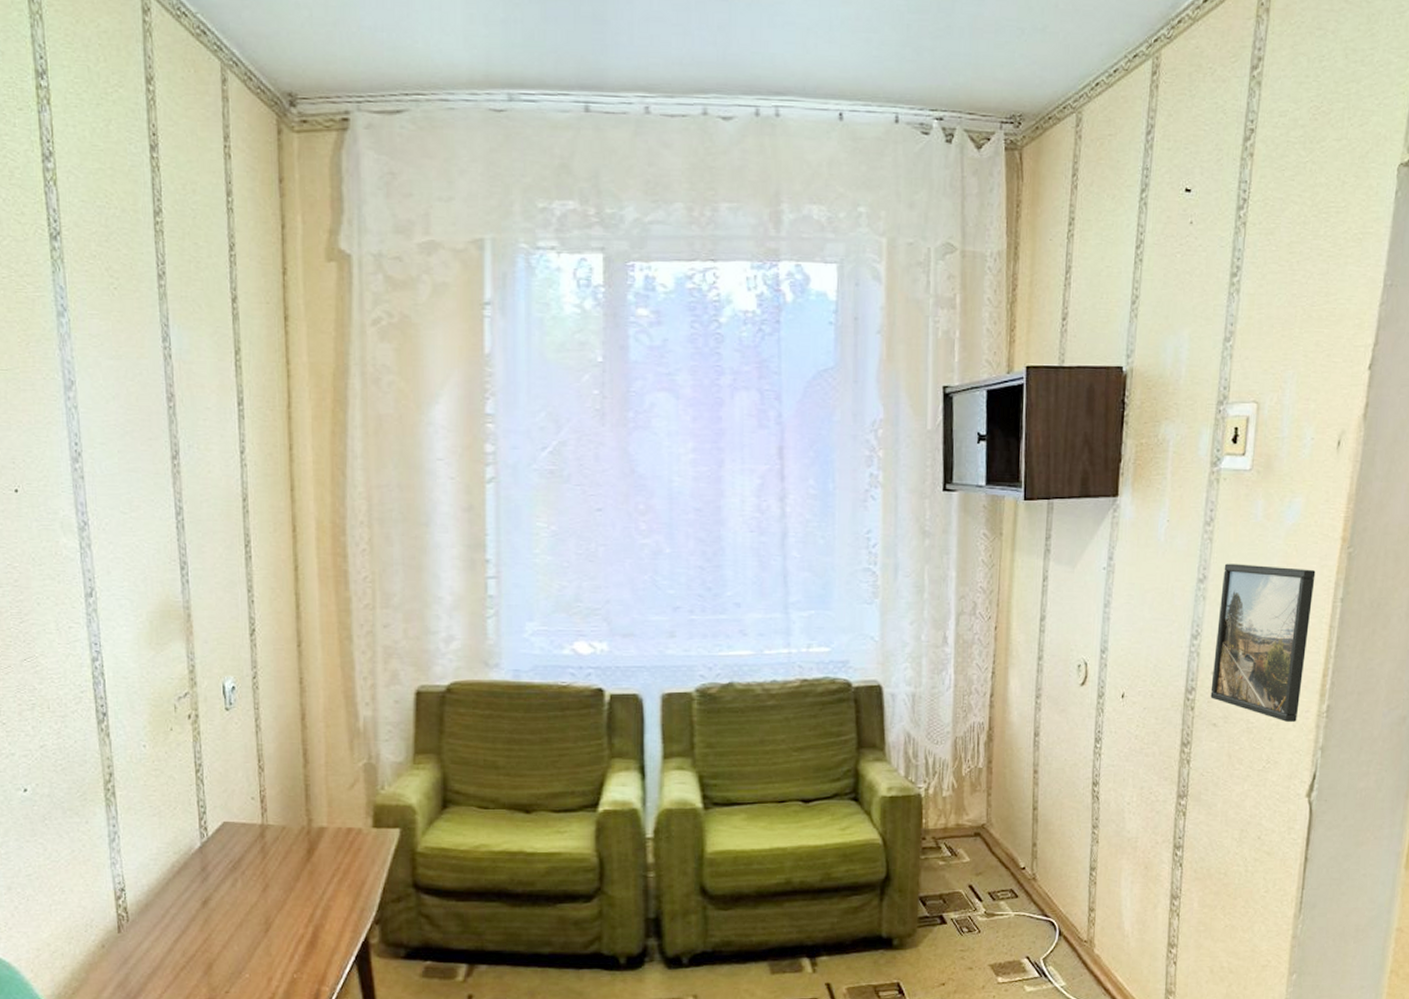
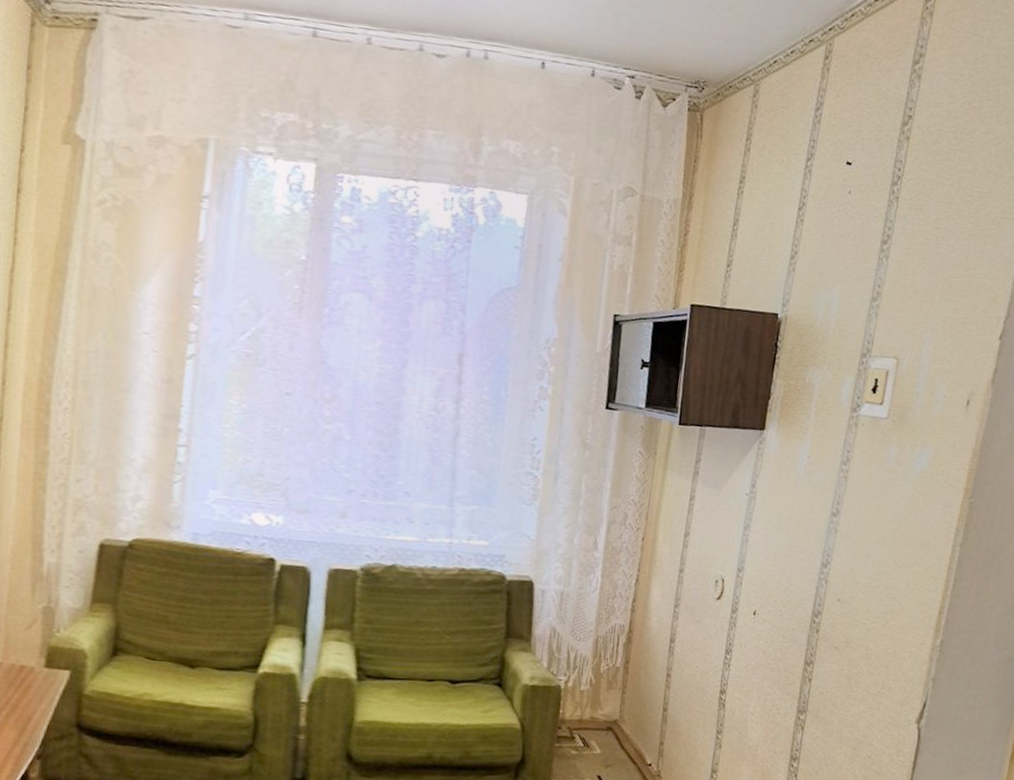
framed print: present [1210,563,1316,723] -> none [834,501,939,653]

